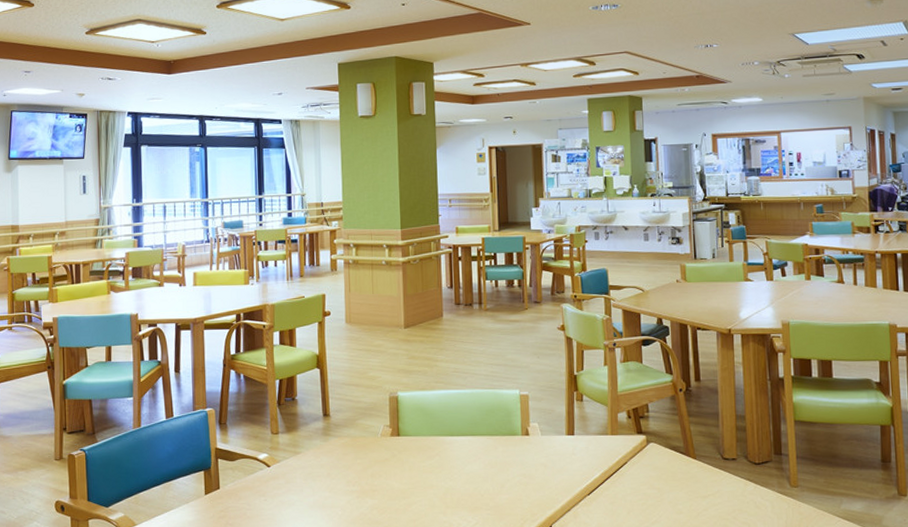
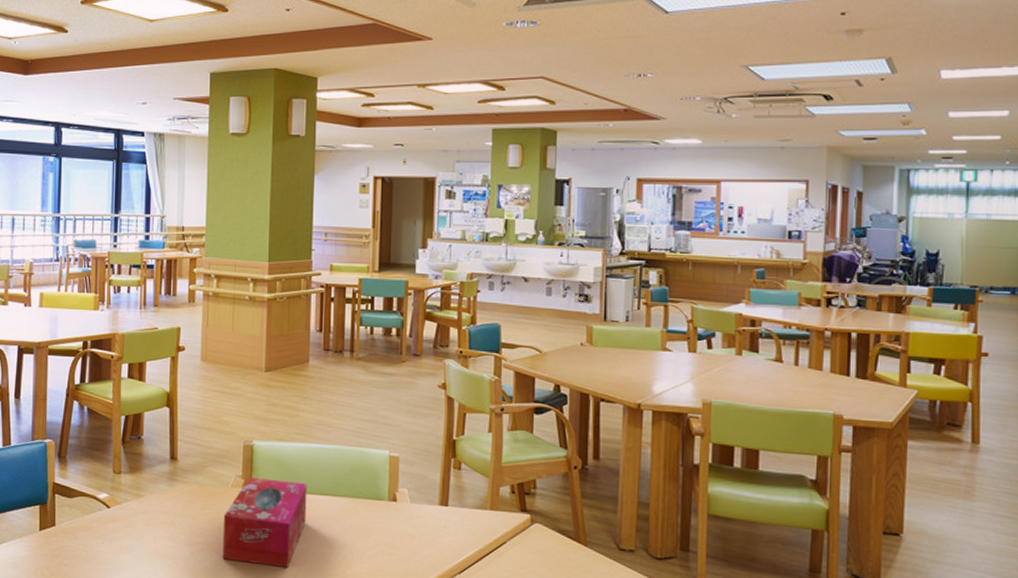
tissue box: none [375,425,450,506] -> present [222,478,307,568]

